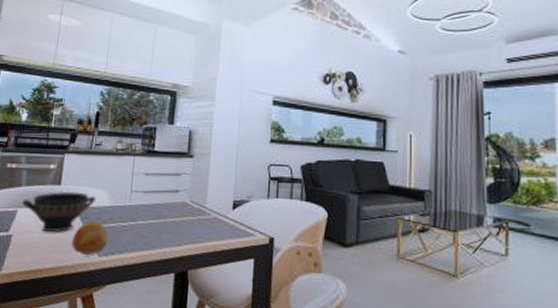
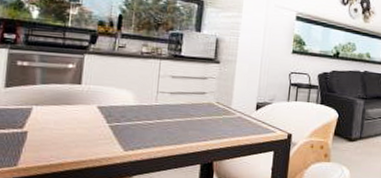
bowl: present [22,191,96,233] -> none [38,90,120,130]
fruit: present [71,221,108,255] -> none [94,119,134,150]

